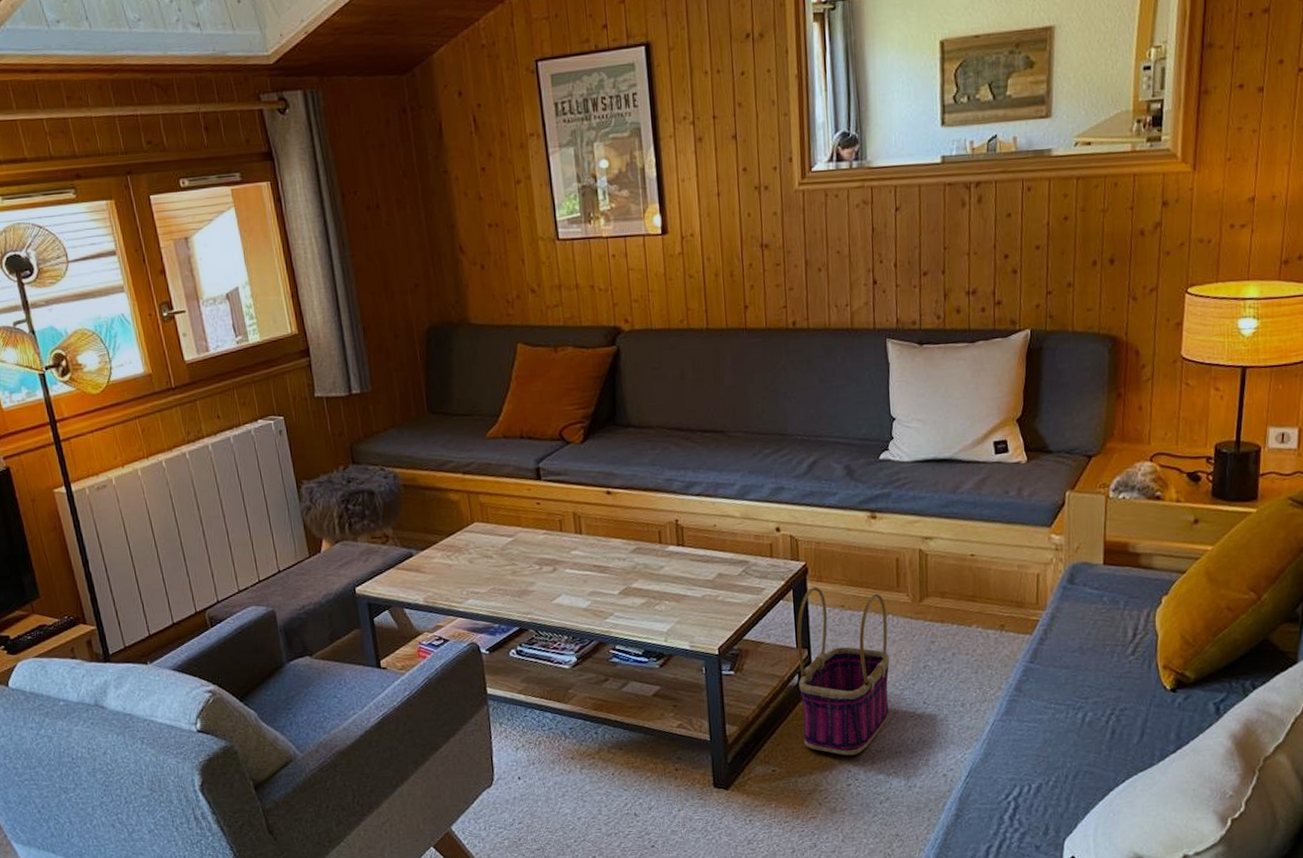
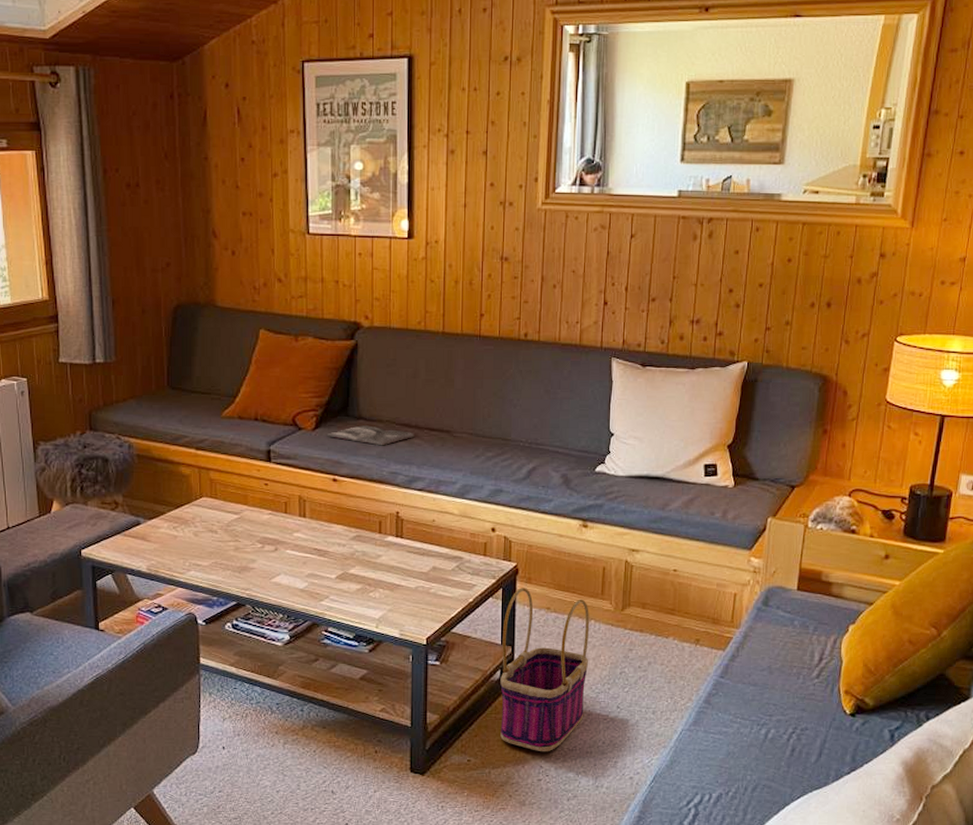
magazine: none [596,432,687,453] -> present [327,425,415,446]

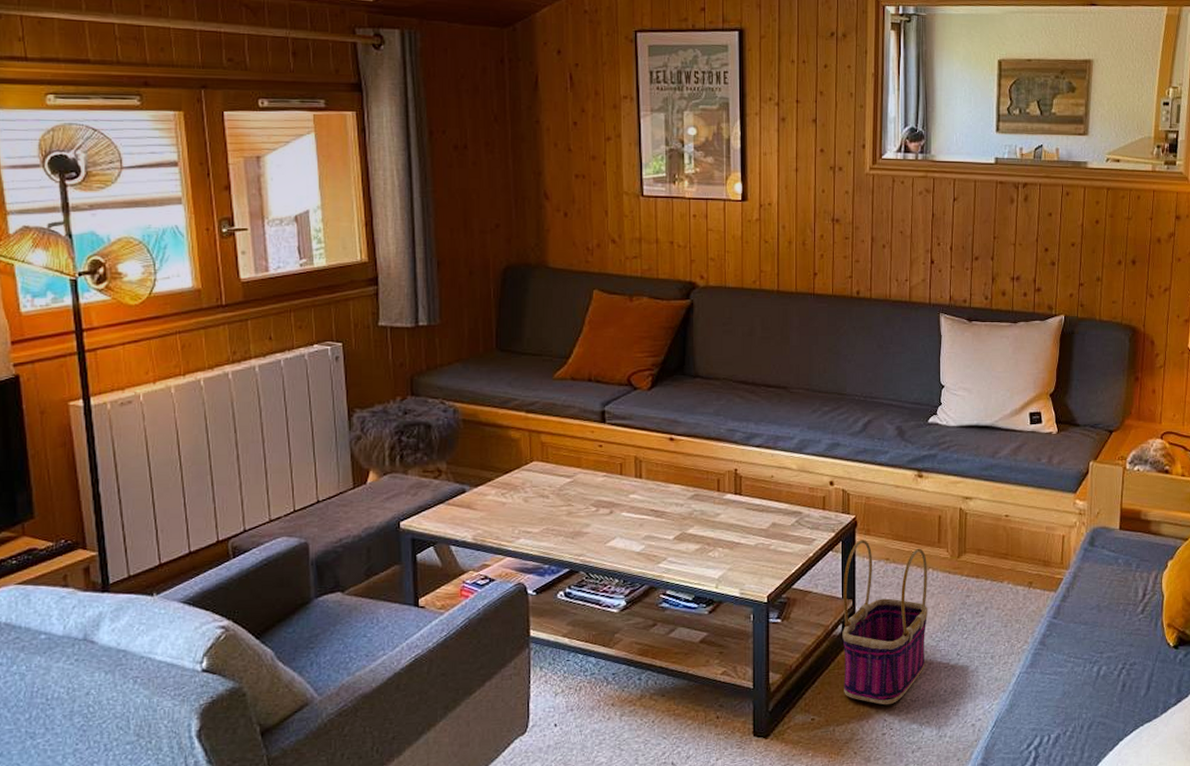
magazine: present [327,425,415,446] -> none [663,383,752,404]

